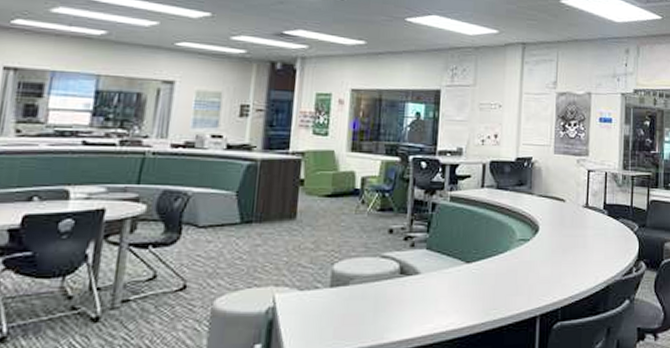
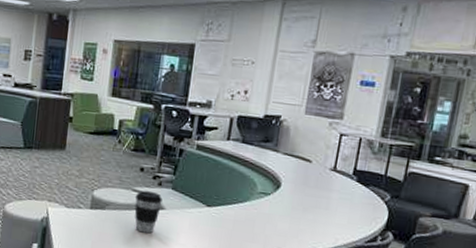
coffee cup: none [384,254,416,306] -> present [134,190,163,234]

